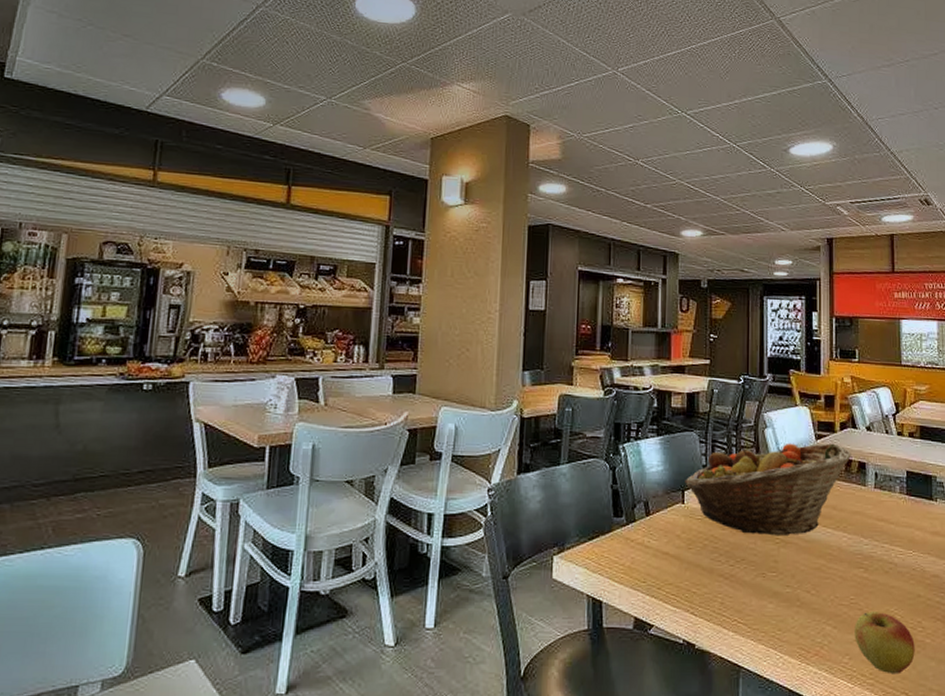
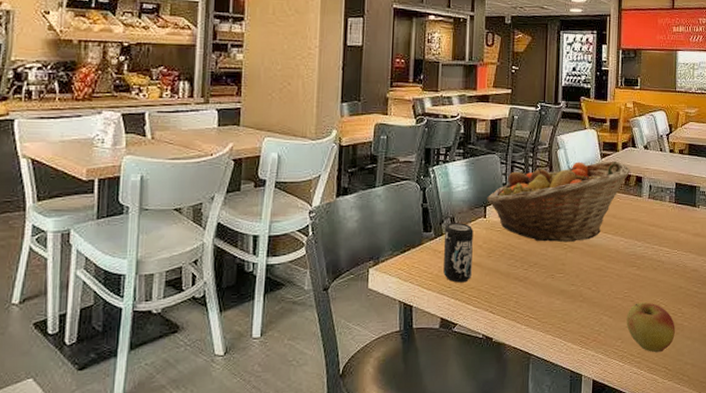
beverage can: none [637,508,670,577] -> present [443,223,473,283]

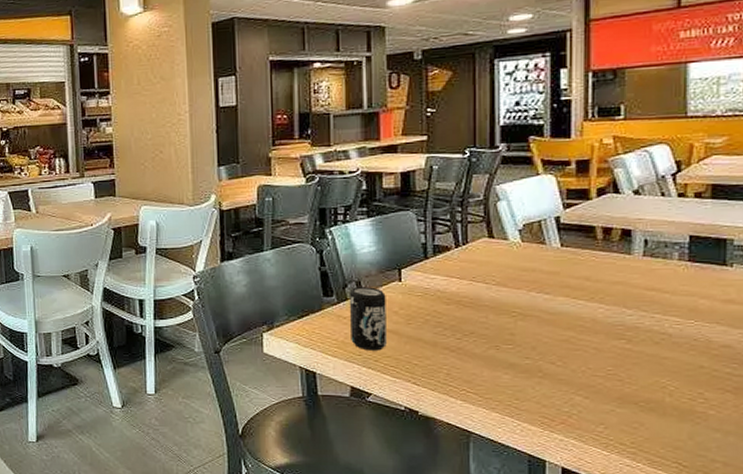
fruit basket: present [487,161,630,243] -> none [401,211,612,310]
apple: present [626,302,675,353] -> none [612,383,693,445]

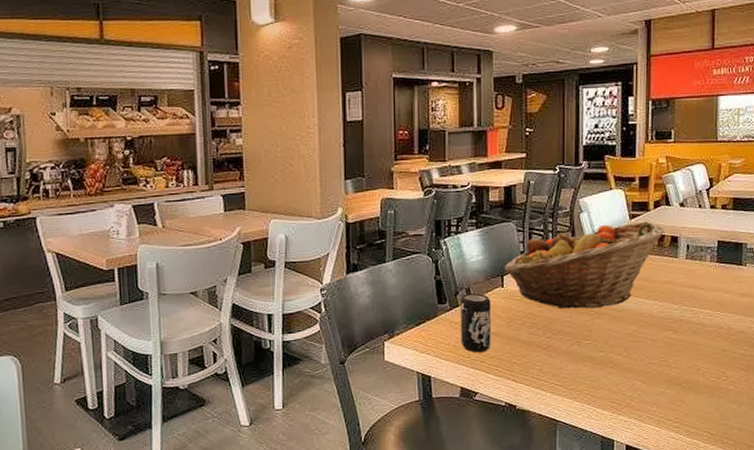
fruit basket: none [401,211,612,310] -> present [504,221,664,309]

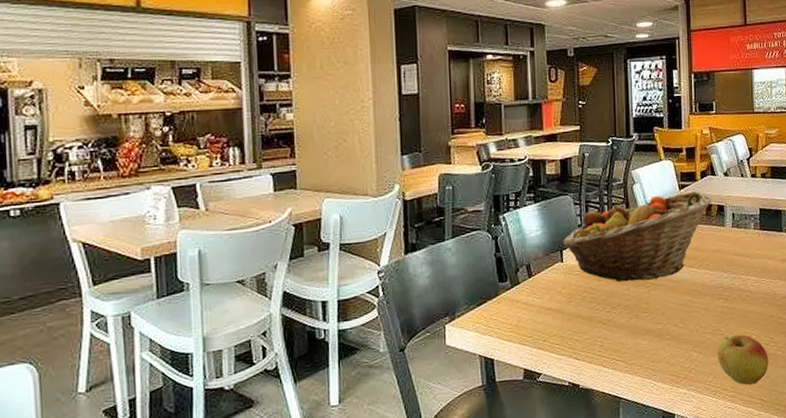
beverage can: present [460,293,491,353] -> none [520,269,553,332]
apple: none [662,366,719,418] -> present [717,334,769,386]

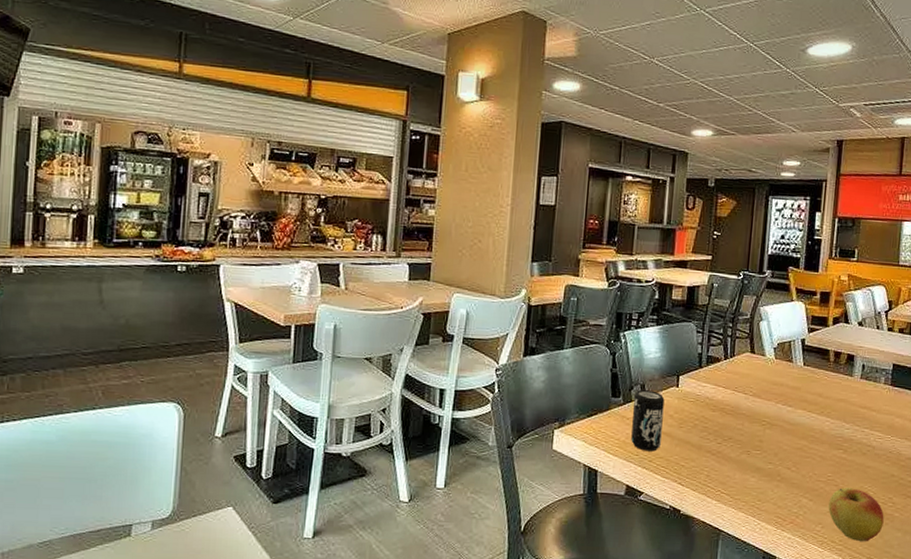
beverage can: none [520,269,553,332] -> present [631,390,665,452]
fruit basket: present [562,191,711,282] -> none [680,335,841,419]

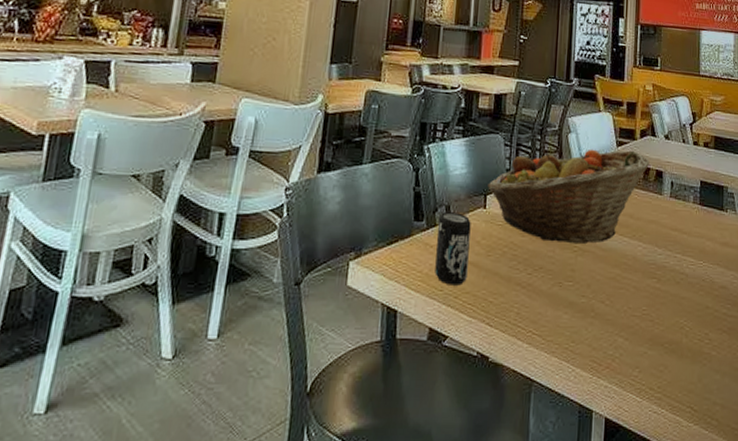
fruit basket: none [680,335,841,419] -> present [488,149,650,244]
apple: present [828,488,884,542] -> none [645,323,702,388]

